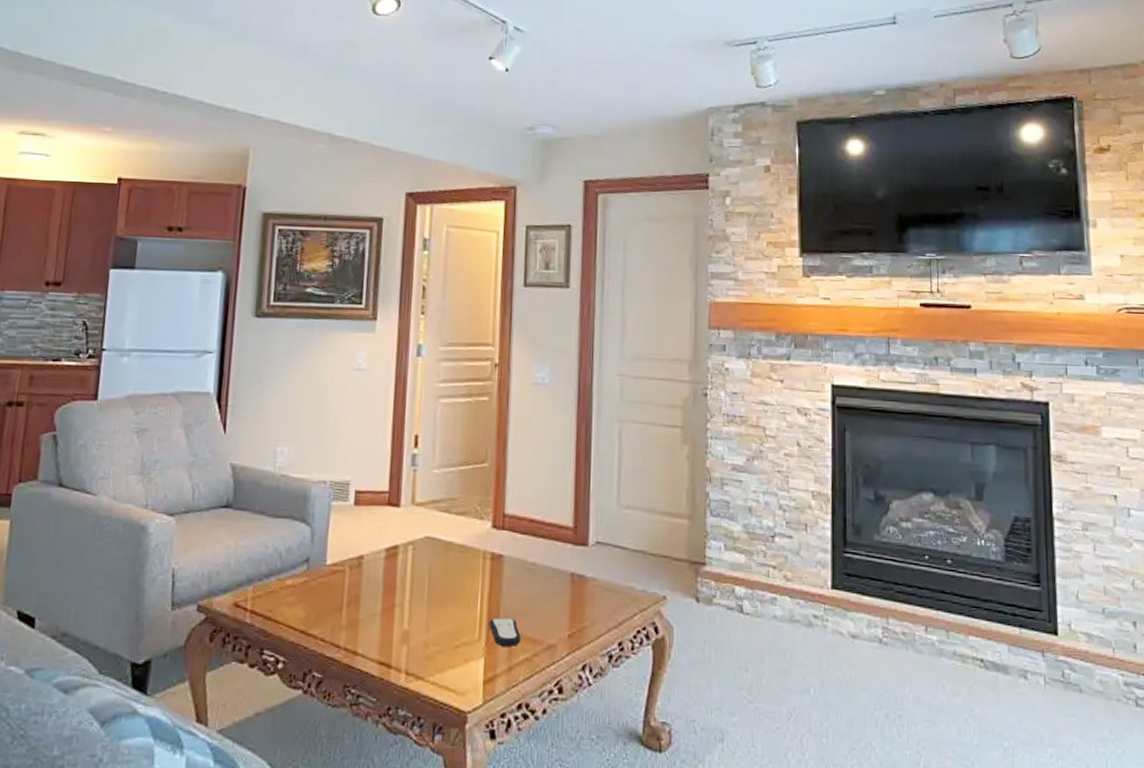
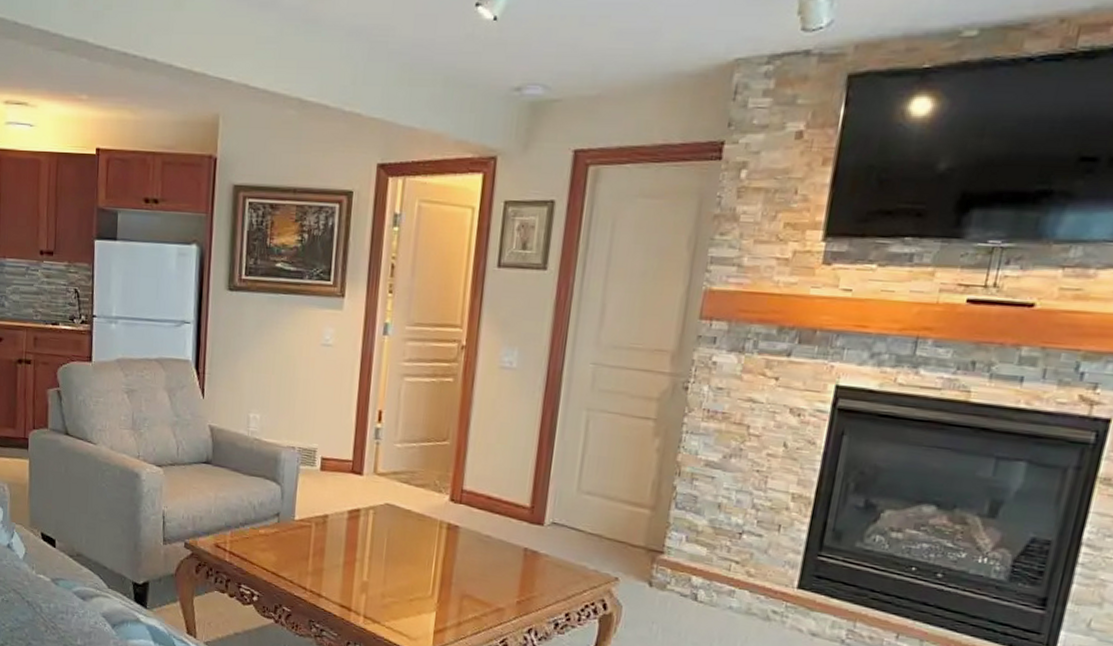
remote control: present [489,617,521,647] -> none [442,579,471,606]

